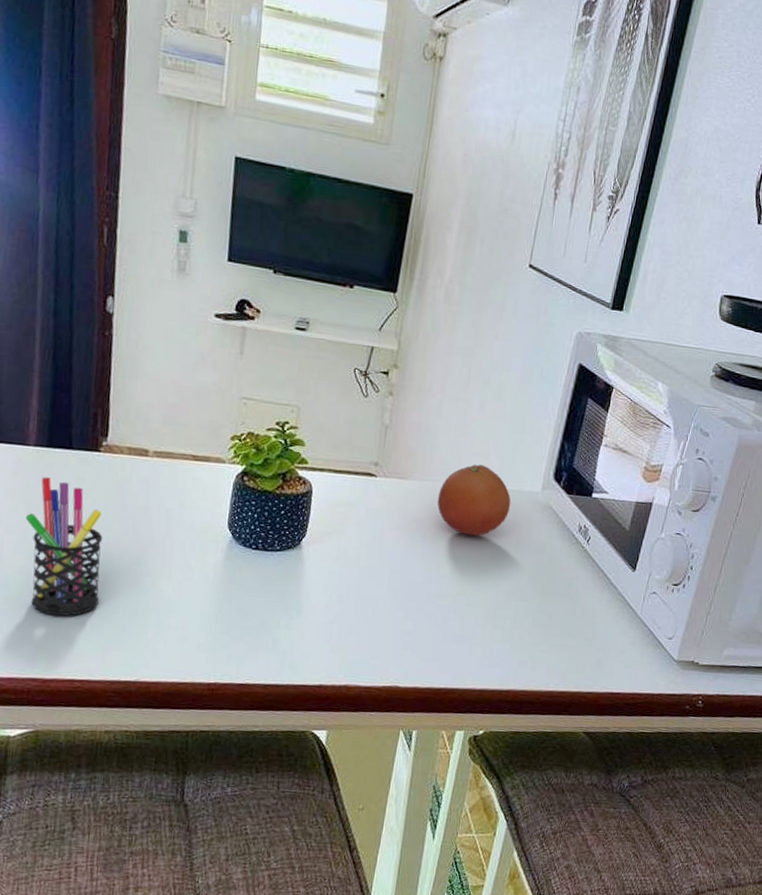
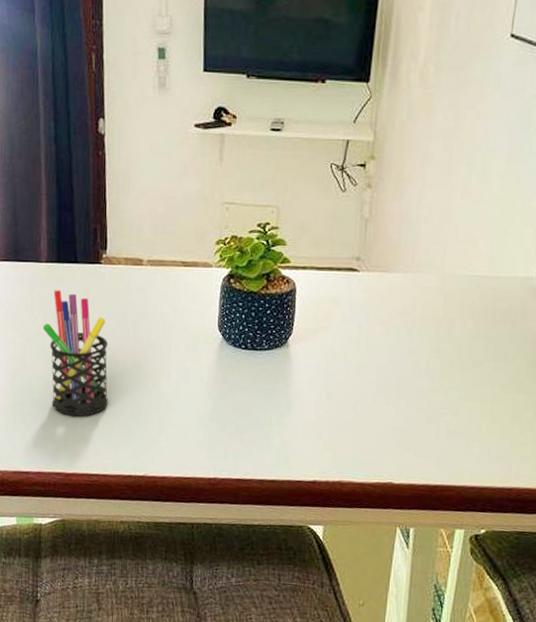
fruit: present [437,464,511,536] -> none [423,252,504,327]

